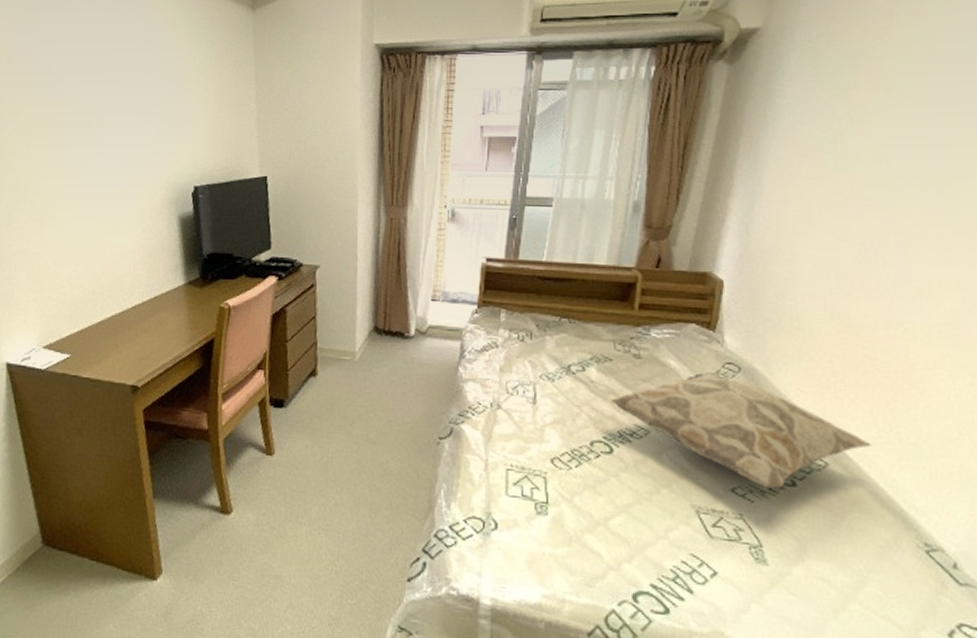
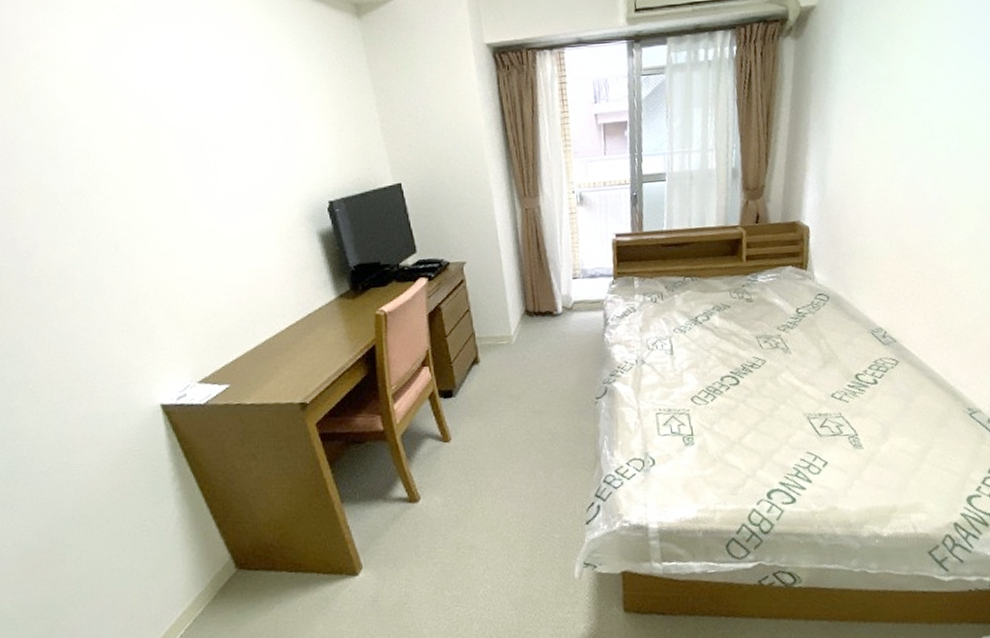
decorative pillow: present [610,372,871,489] -> none [732,304,927,389]

